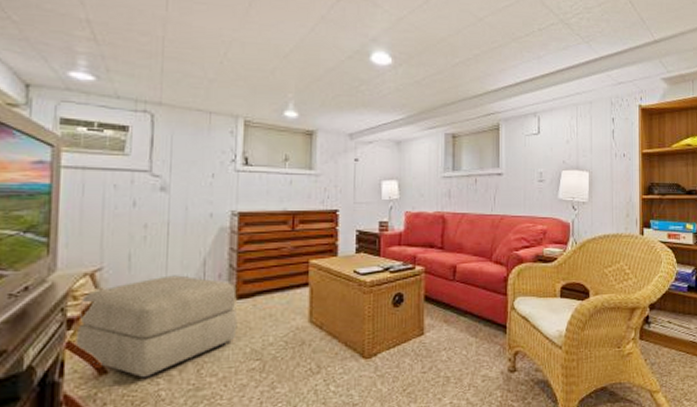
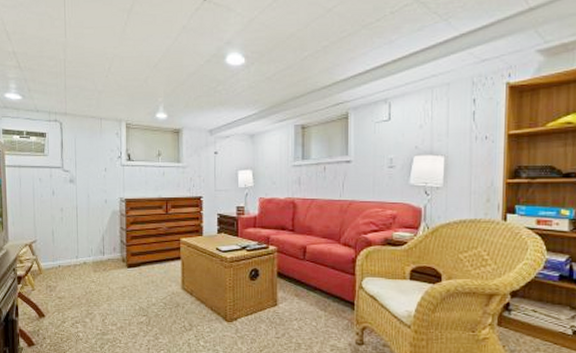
ottoman: present [75,275,238,378] -> none [23,247,129,322]

